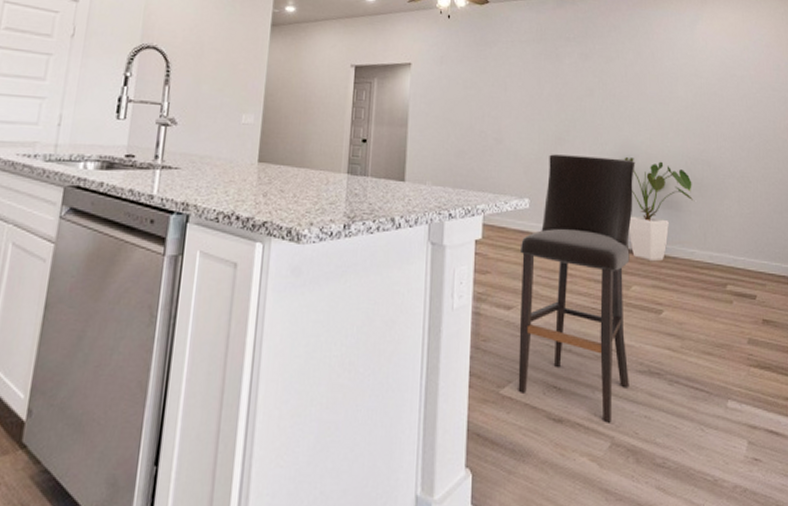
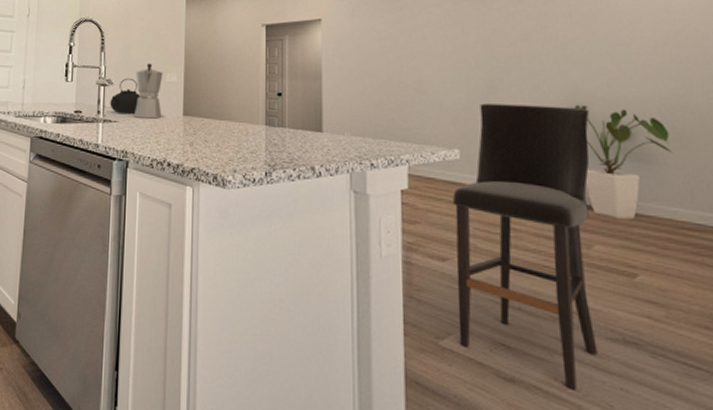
teakettle: none [171,117,210,161] -> present [110,77,141,115]
moka pot: none [201,101,239,166] -> present [135,63,163,119]

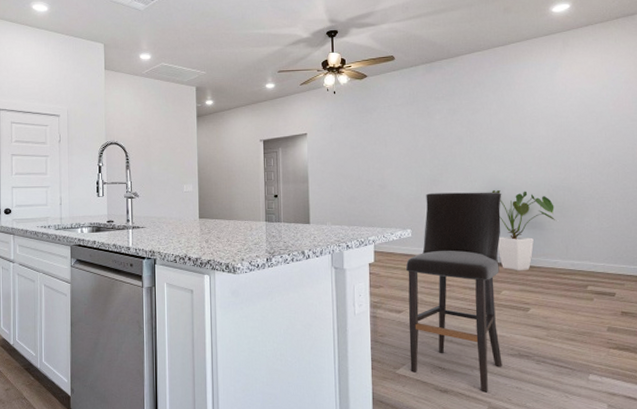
teakettle: present [110,77,141,115] -> none [137,190,163,221]
moka pot: present [135,63,163,119] -> none [157,177,182,223]

